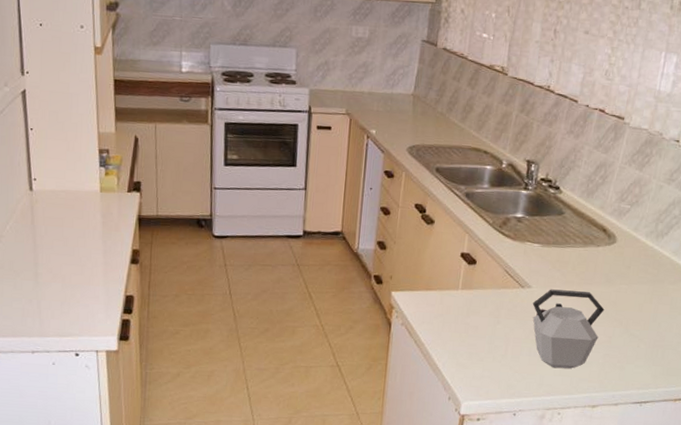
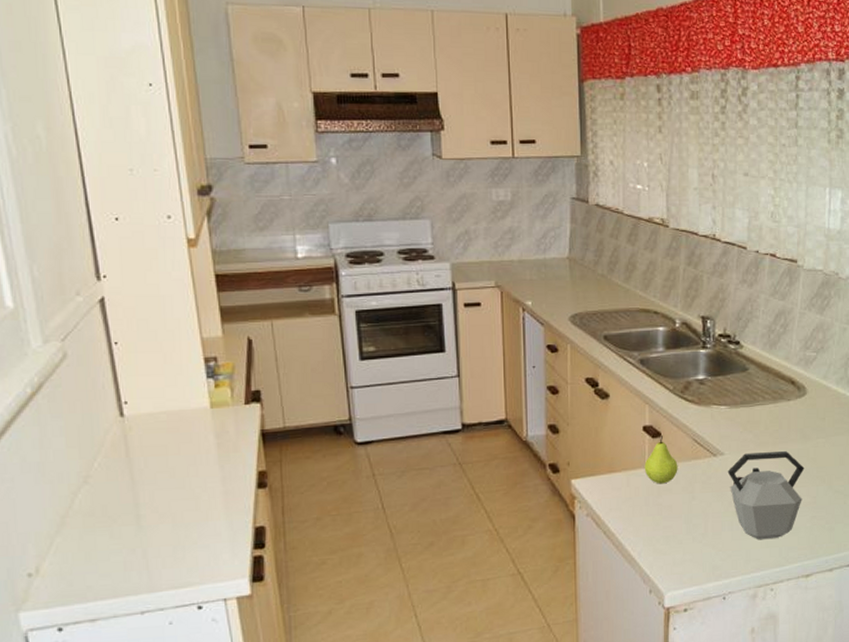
fruit: none [457,262,488,306] -> present [644,434,678,484]

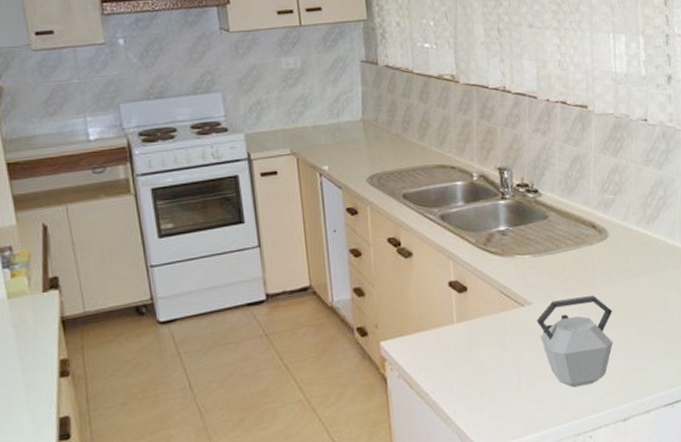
fruit: present [644,434,678,484] -> none [452,289,487,339]

